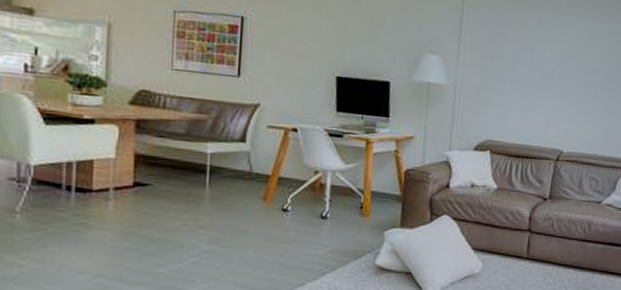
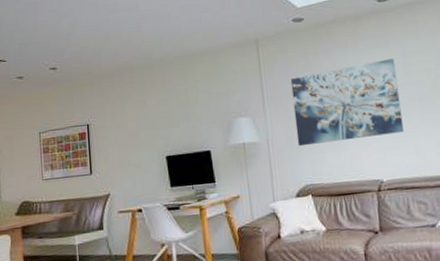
wall art: none [486,25,603,109] -> present [290,59,404,147]

